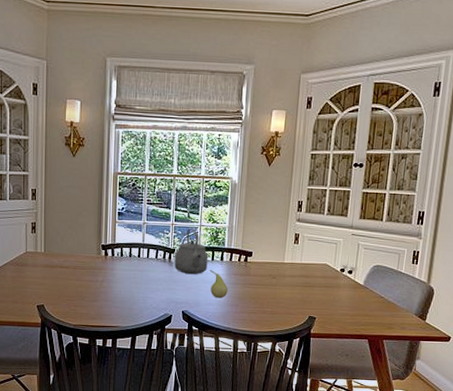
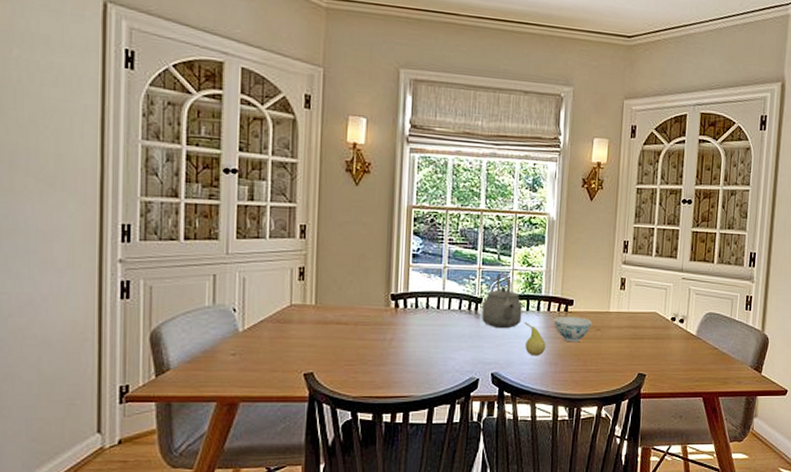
bowl: none [235,265,268,288] -> present [554,316,592,342]

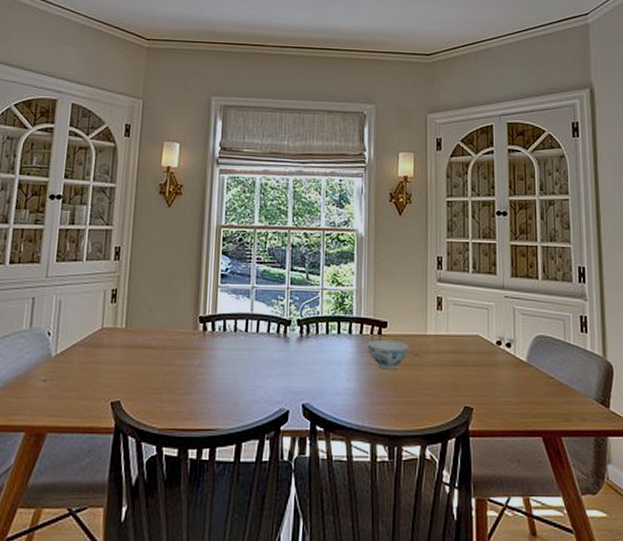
tea kettle: present [482,274,523,329] -> none [291,294,333,354]
fruit: present [524,323,546,356] -> none [336,347,360,385]

